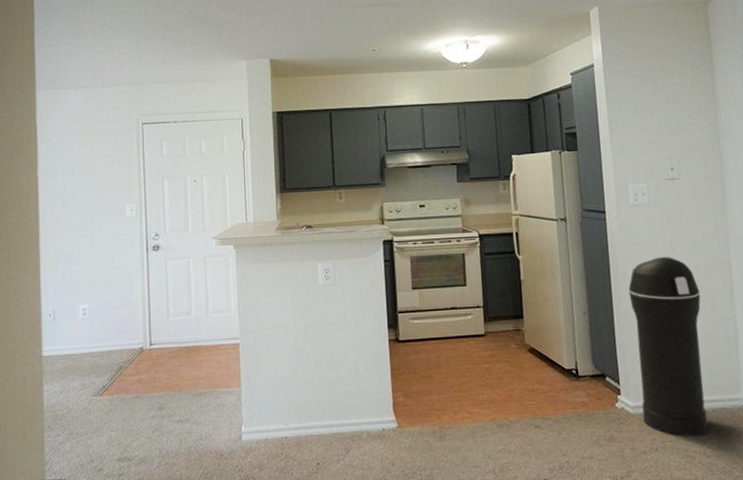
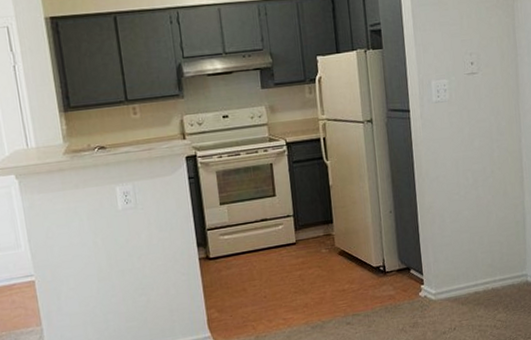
trash can: present [628,257,708,436] -> none [431,150,499,315]

